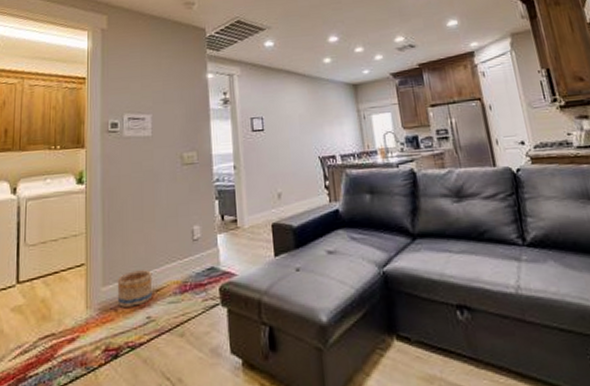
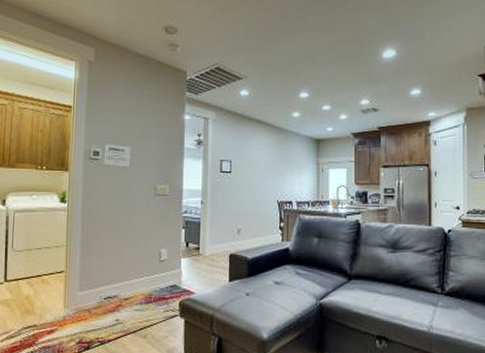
basket: present [117,270,153,307] -> none [91,281,123,310]

